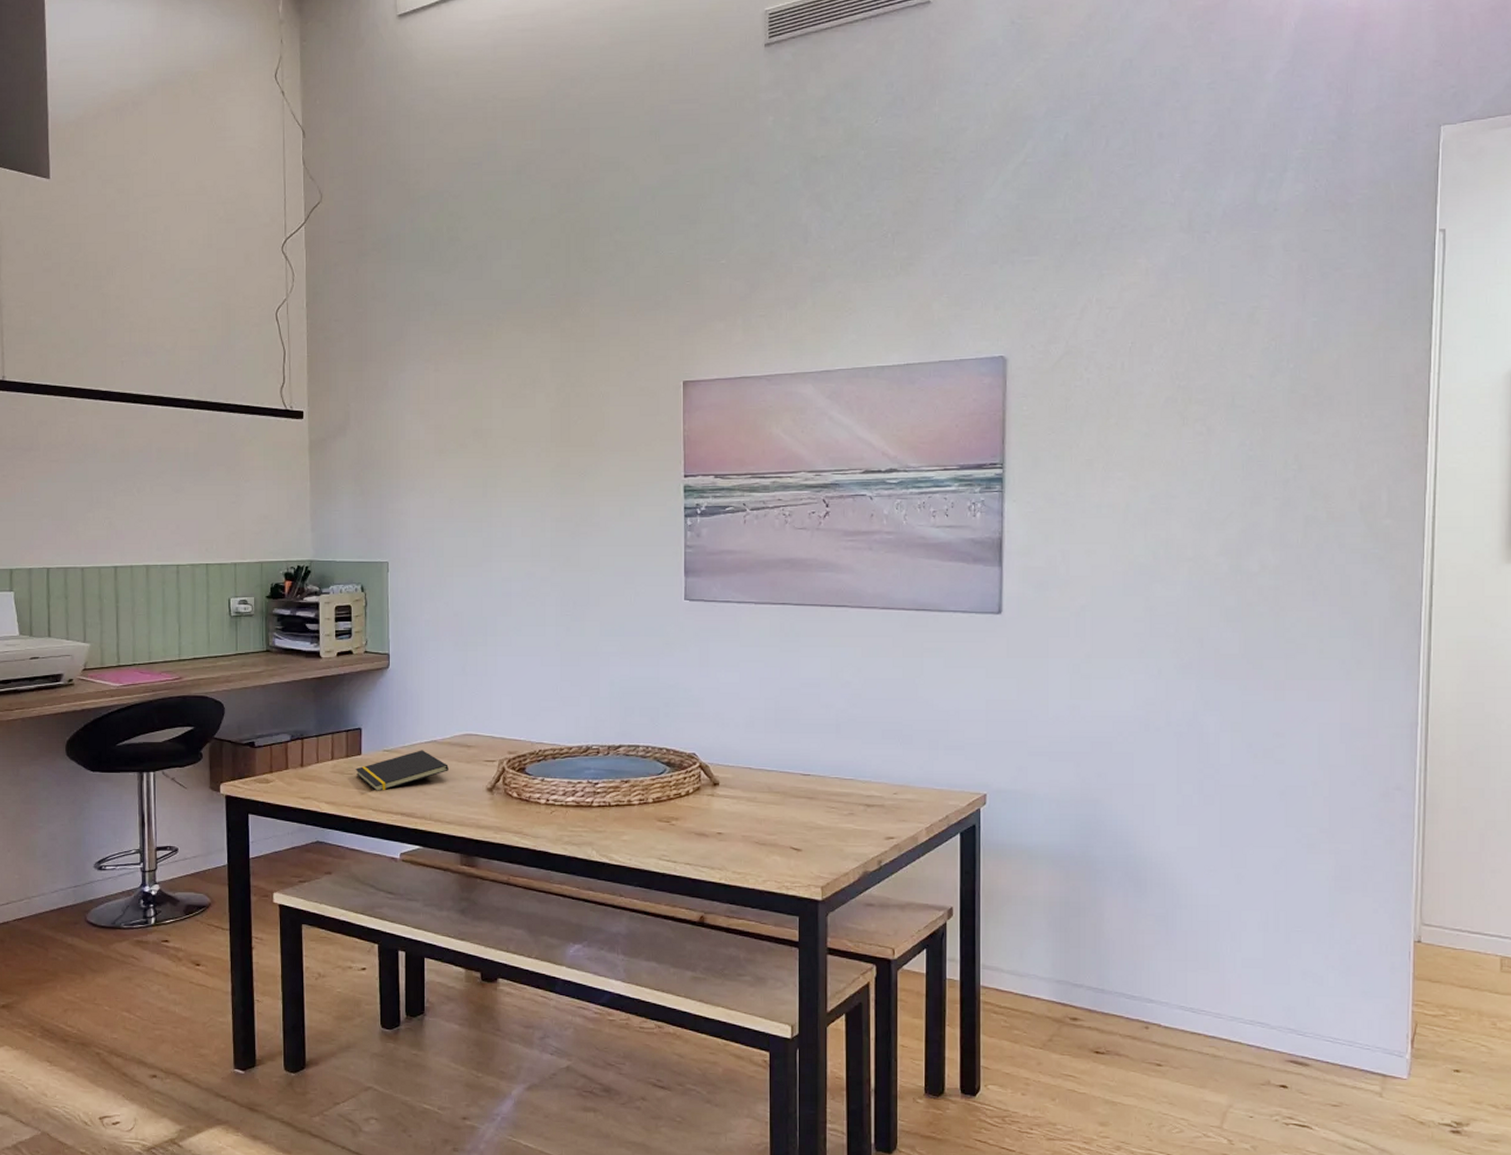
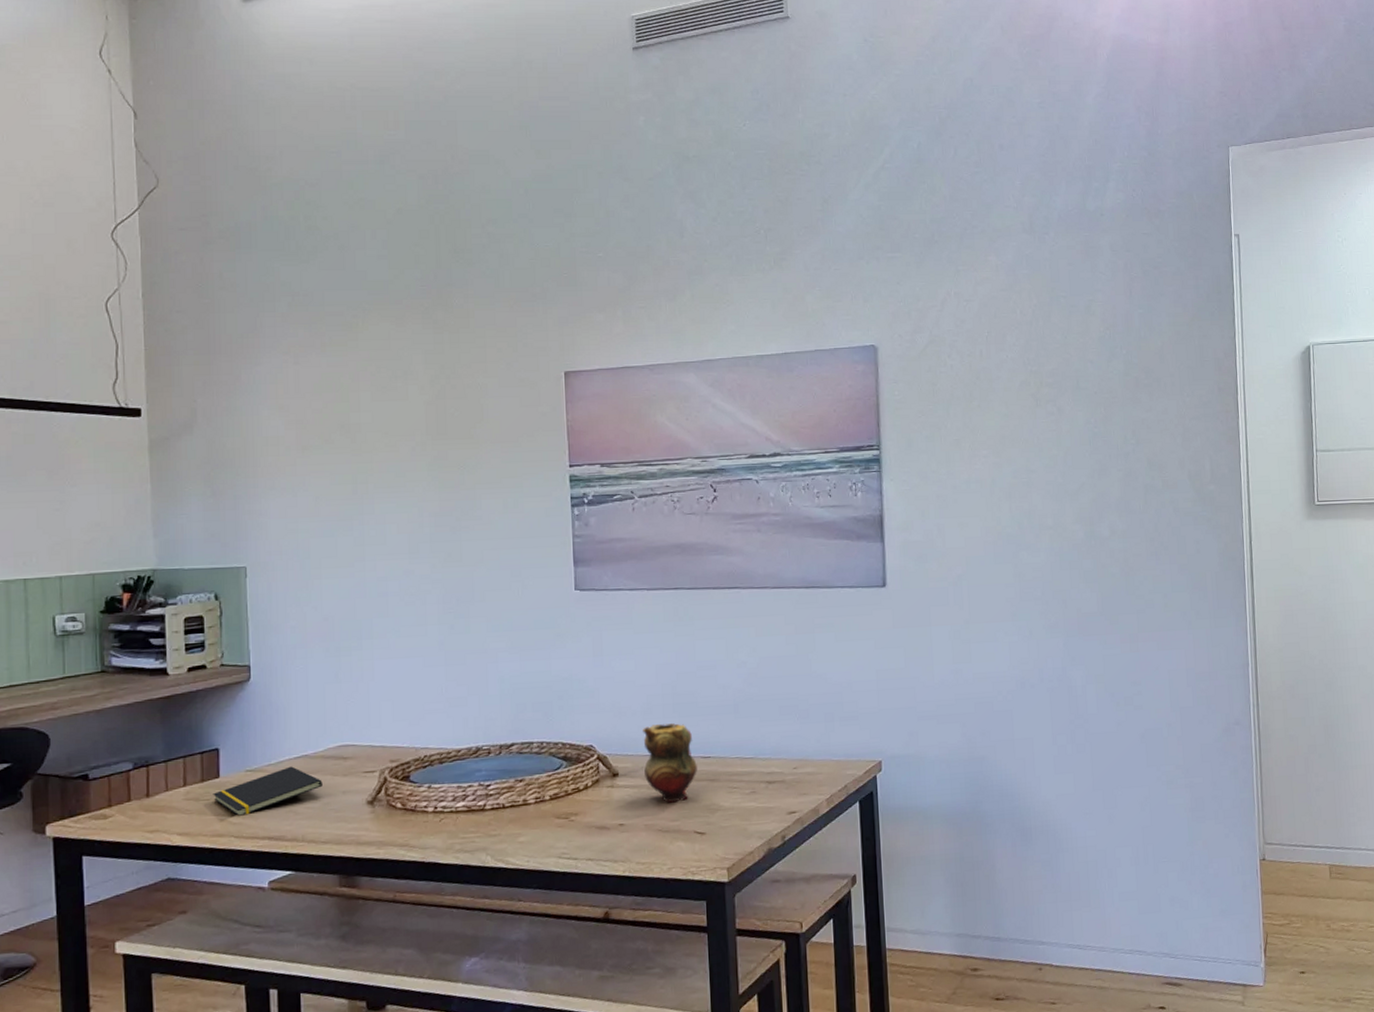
teapot: none [744,738,796,817] -> present [643,723,697,803]

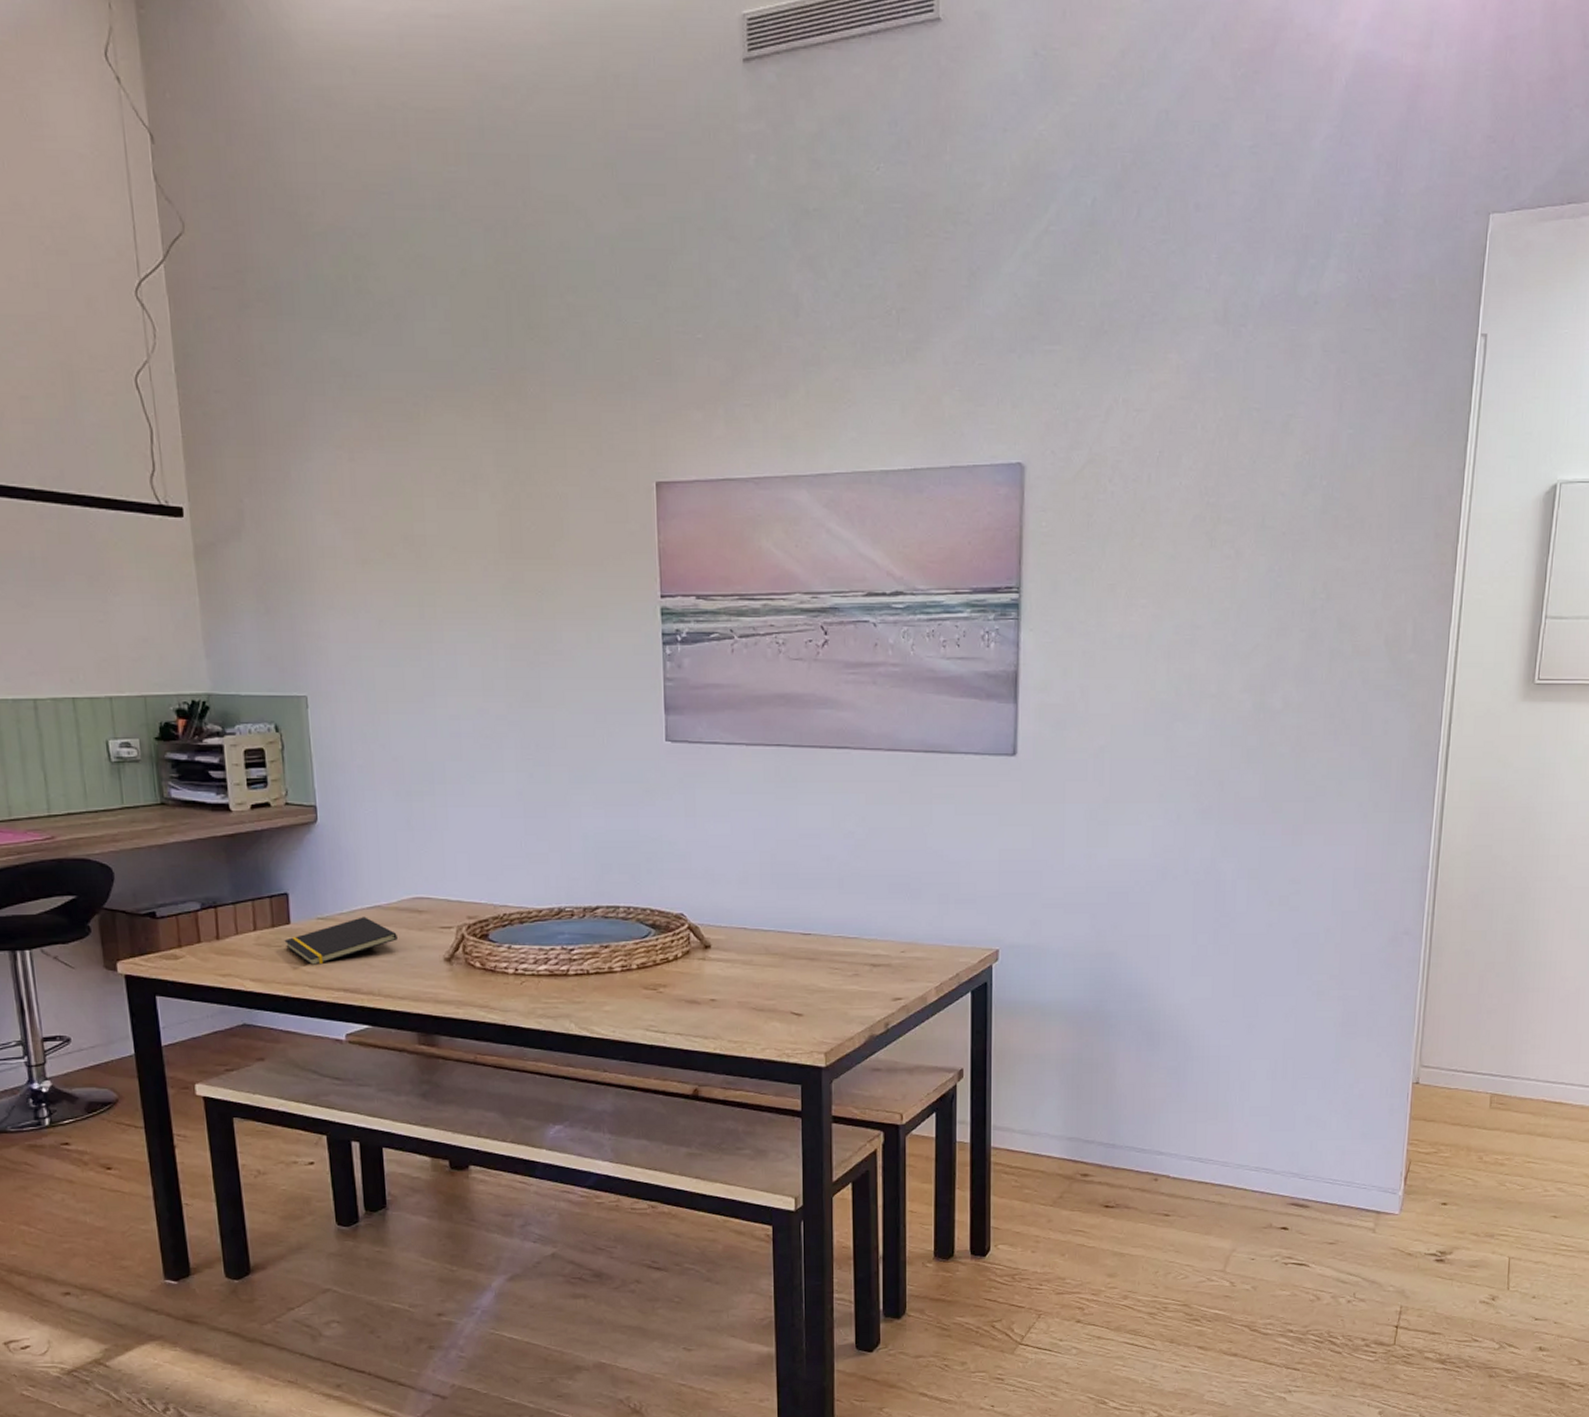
teapot: present [643,723,697,803] -> none [738,895,796,981]

